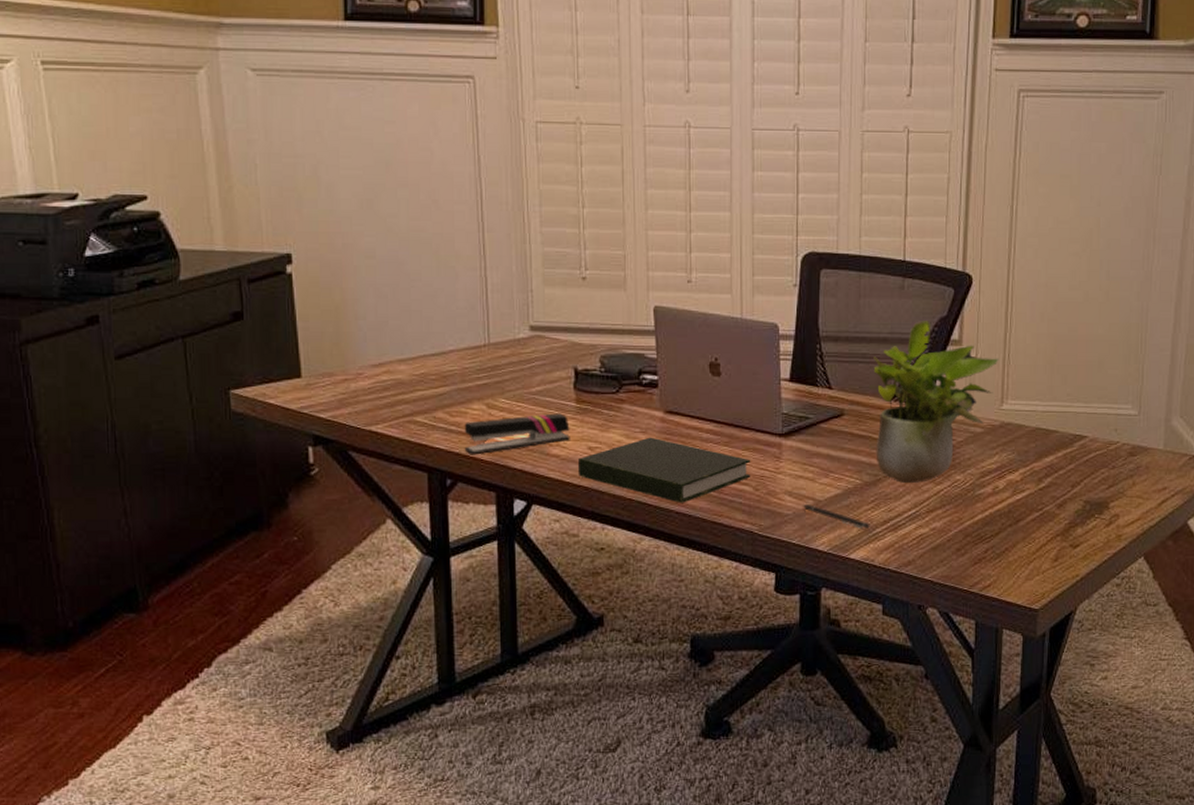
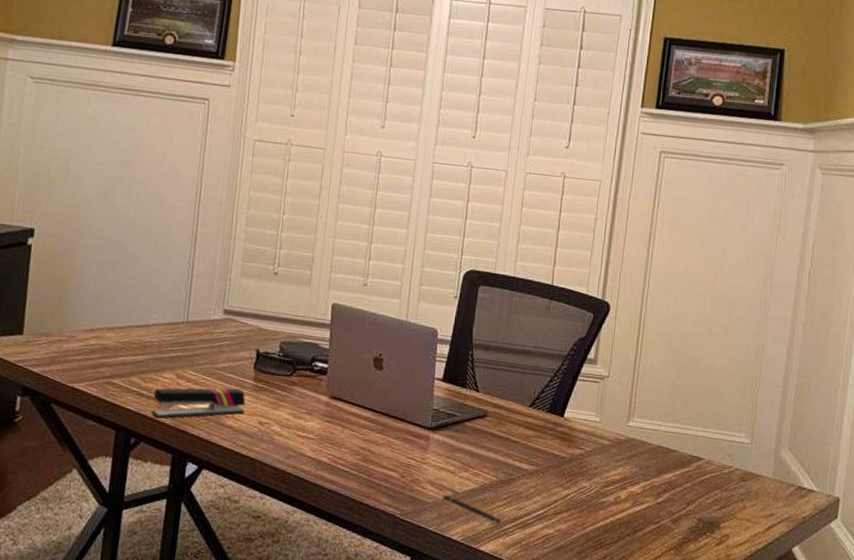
book: present [577,437,751,503] -> none [247,418,401,482]
potted plant: present [873,321,999,483] -> none [512,339,629,486]

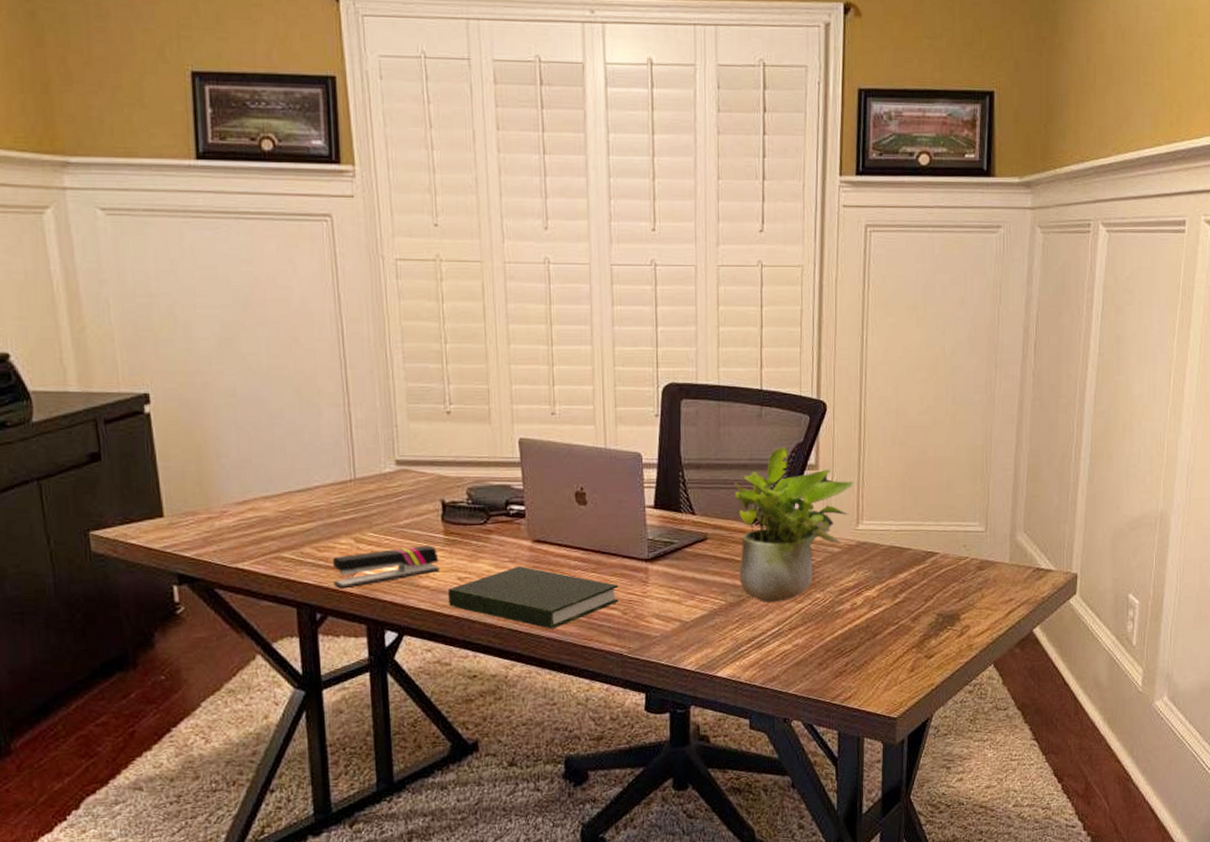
book: none [247,418,401,482] -> present [447,566,619,629]
pen: present [441,495,501,525] -> none [669,626,735,649]
potted plant: none [512,339,629,486] -> present [734,447,854,602]

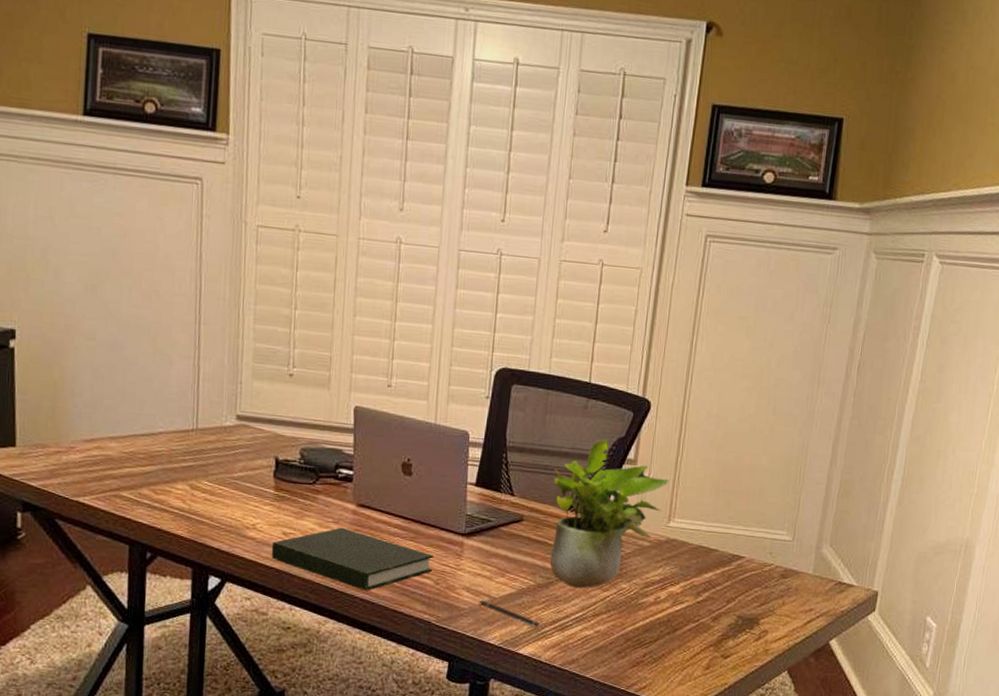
stapler: present [332,545,440,589] -> none [165,498,267,532]
pen: none [669,626,735,649] -> present [478,600,540,628]

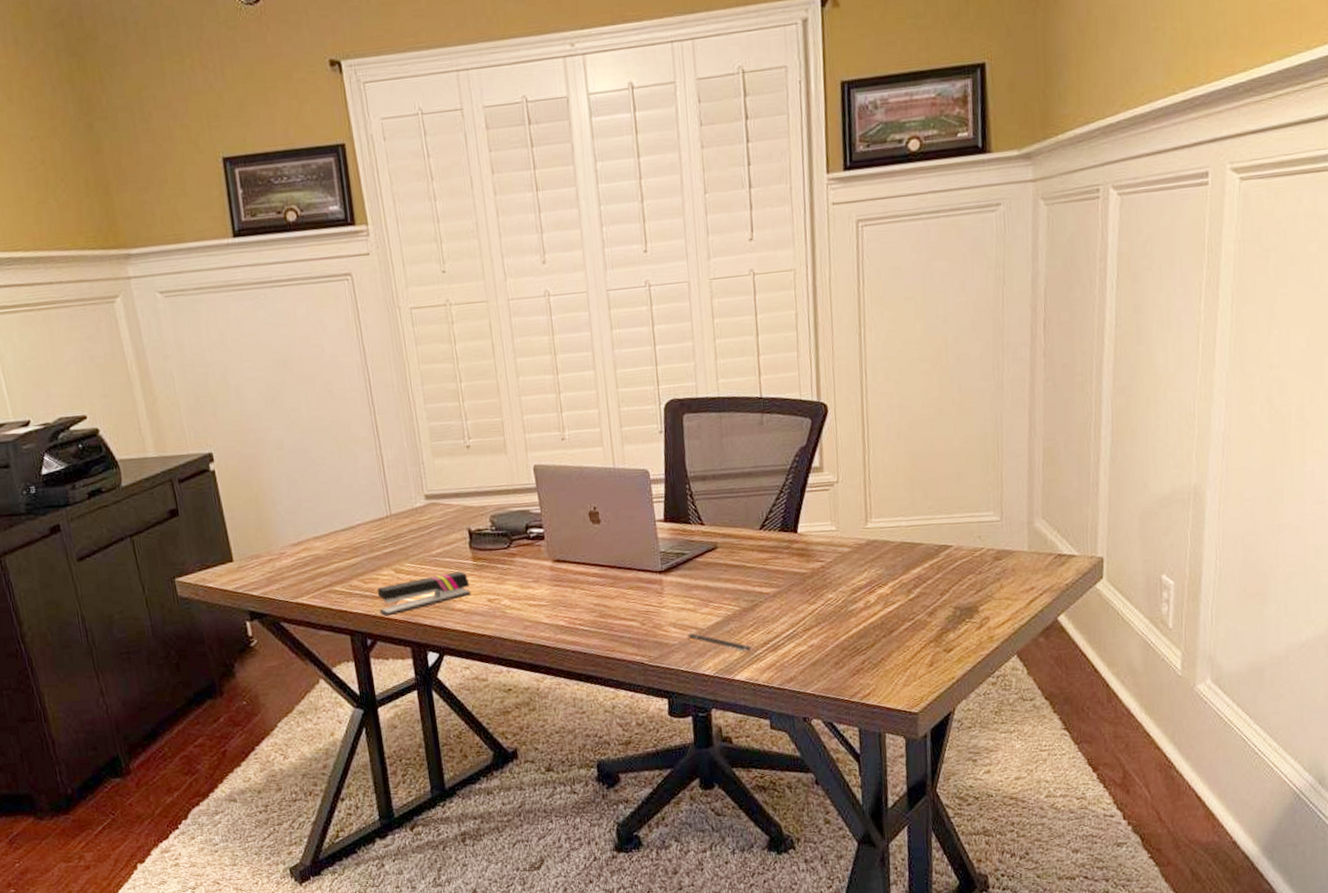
stapler: none [165,498,267,532] -> present [377,571,471,616]
book: present [271,527,434,591] -> none [480,585,636,643]
potted plant: present [549,439,670,588] -> none [740,452,860,606]

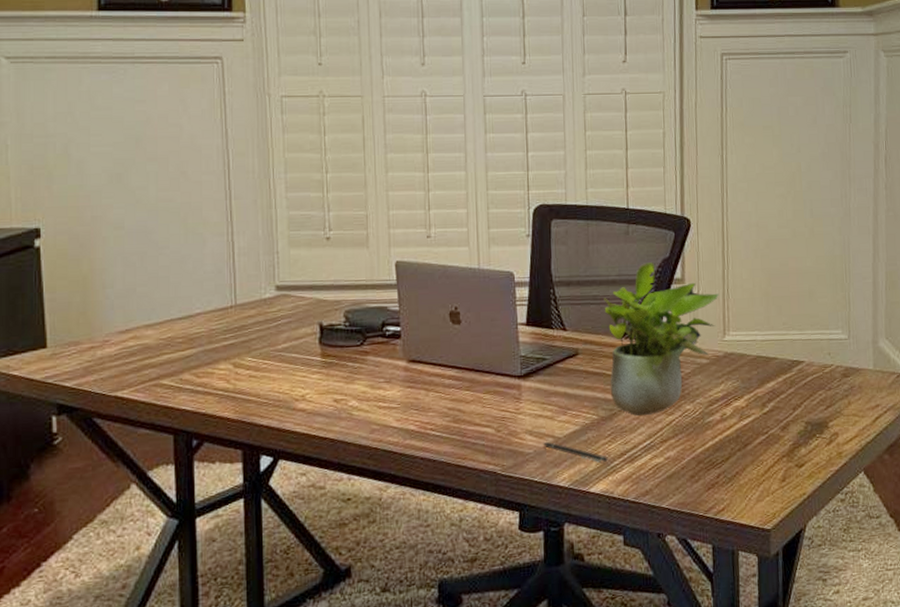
stapler: present [377,571,471,616] -> none [210,368,316,415]
potted plant: none [740,452,860,606] -> present [604,262,719,416]

